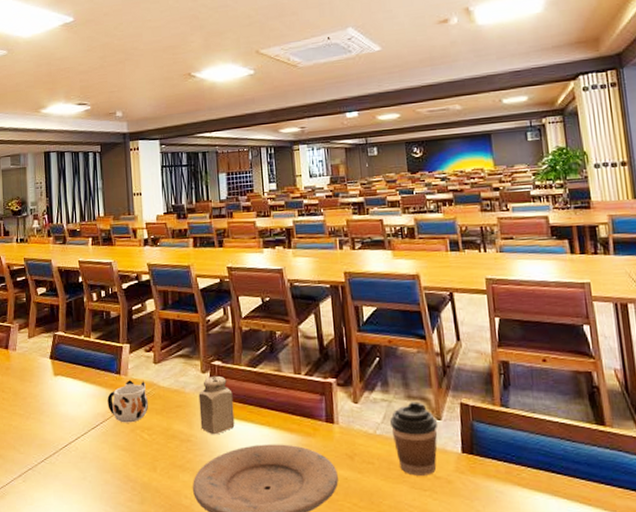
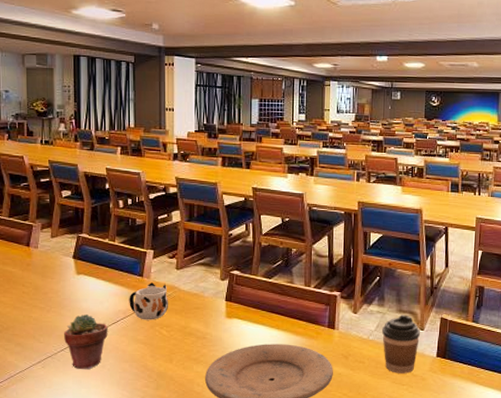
potted succulent: none [44,420,88,482] -> present [64,314,108,369]
salt shaker: present [198,375,235,435] -> none [216,283,248,334]

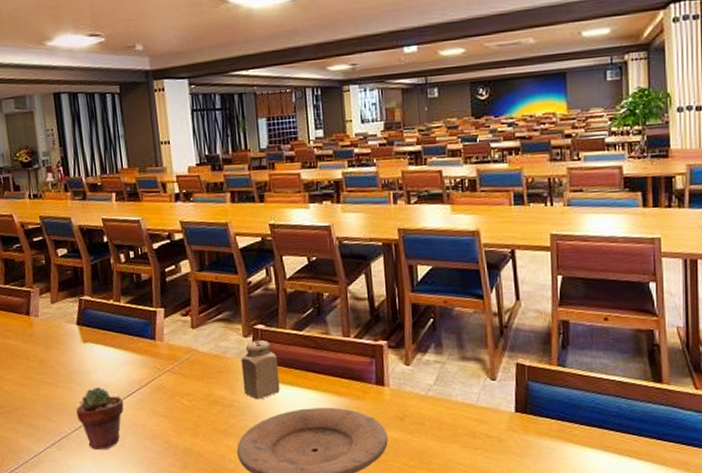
mug: present [129,283,169,320] -> none [142,346,188,390]
salt shaker: none [216,283,248,334] -> present [241,339,280,400]
coffee cup: present [381,315,420,374] -> none [442,363,492,435]

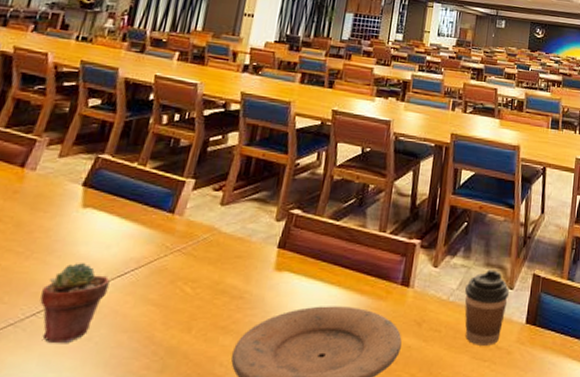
salt shaker: present [241,339,280,400] -> none [259,225,307,293]
coffee cup: none [442,363,492,435] -> present [464,270,509,346]

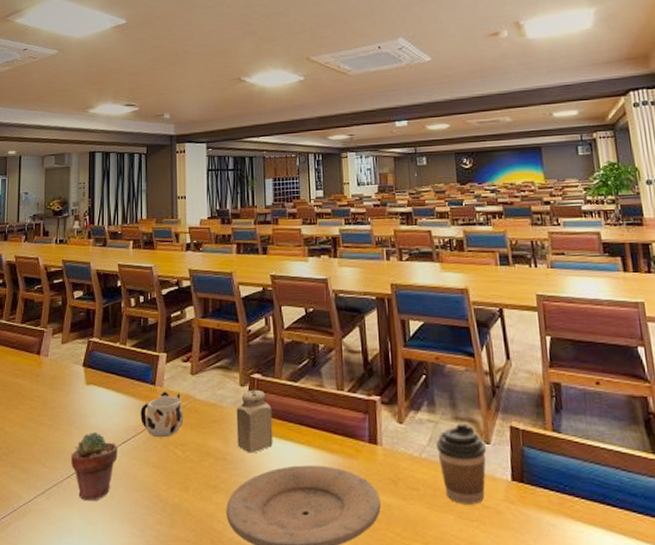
mug: none [146,221,204,273] -> present [140,392,184,438]
salt shaker: none [259,225,307,293] -> present [236,389,273,454]

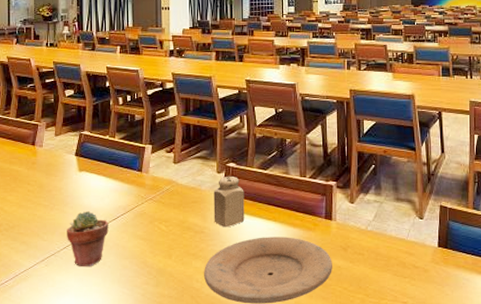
mug: present [140,392,184,438] -> none [129,177,168,215]
coffee cup: present [435,423,486,504] -> none [379,203,419,265]

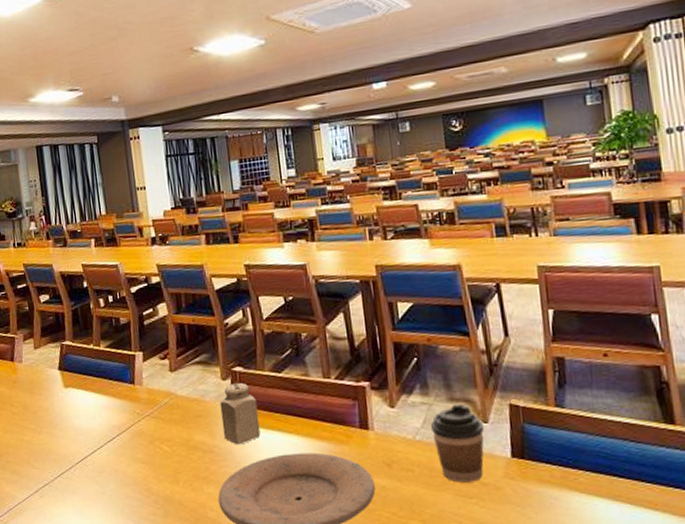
potted succulent: present [67,211,109,266] -> none [58,433,105,497]
coffee cup: none [379,203,419,265] -> present [430,404,484,483]

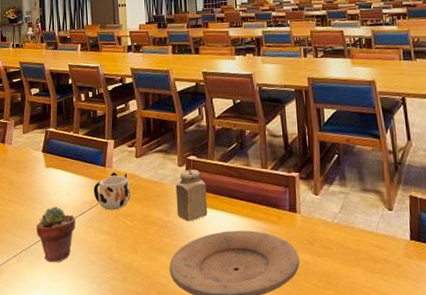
potted succulent: none [58,433,105,497] -> present [36,207,76,262]
mug: none [122,390,167,435] -> present [93,172,131,210]
coffee cup: present [430,404,484,483] -> none [346,194,389,260]

